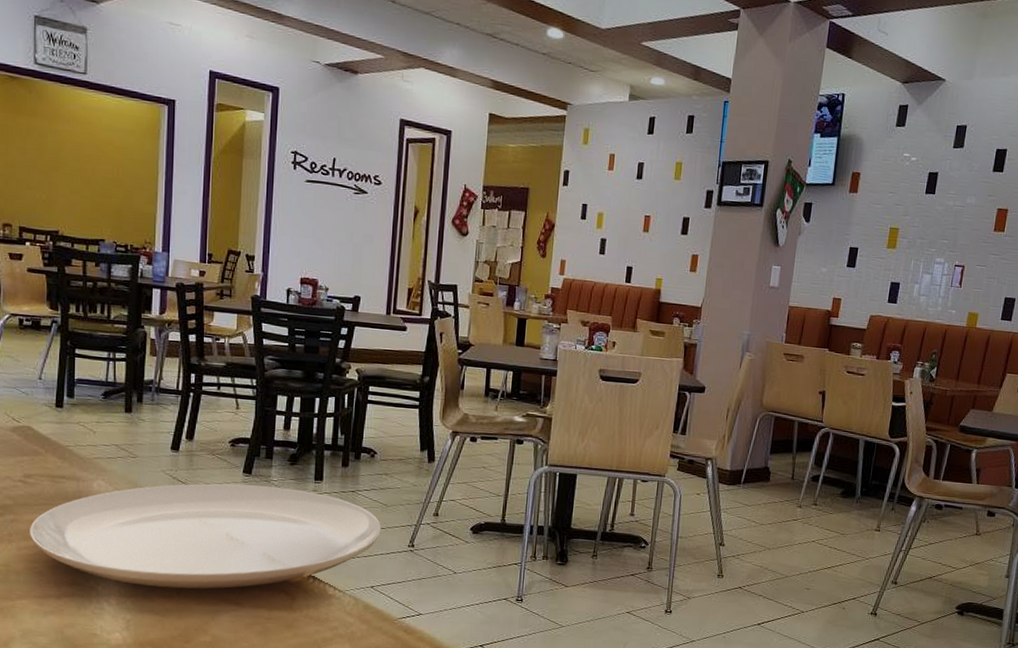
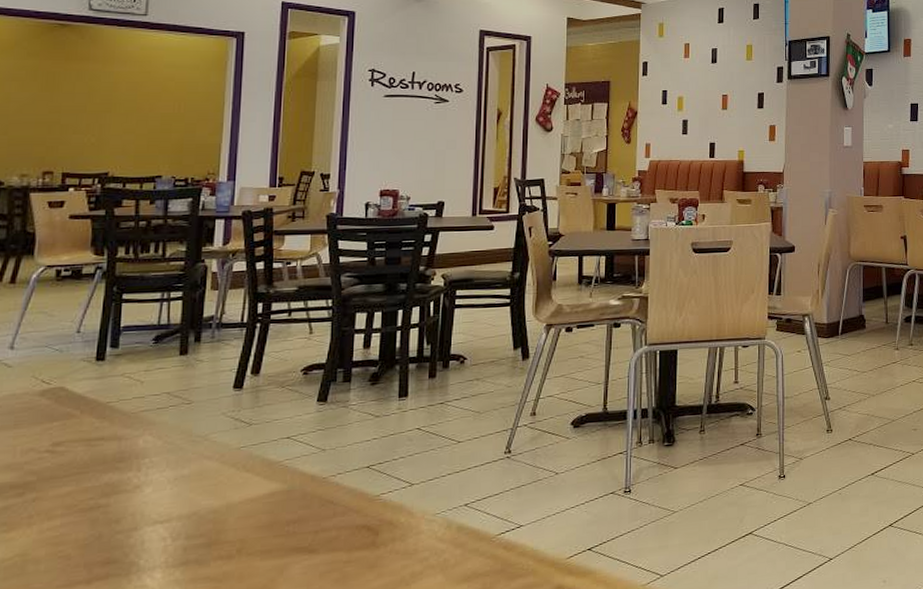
plate: present [30,483,382,590] -> none [56,410,475,551]

